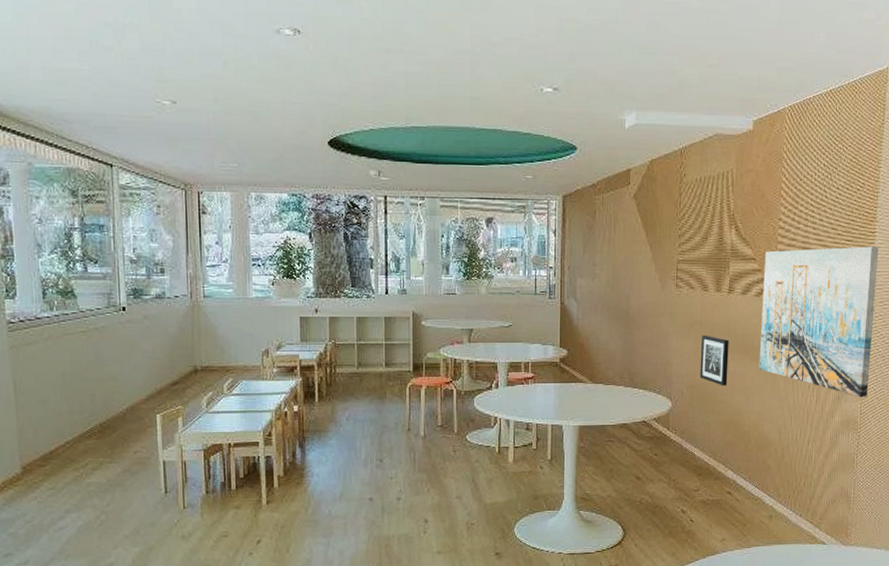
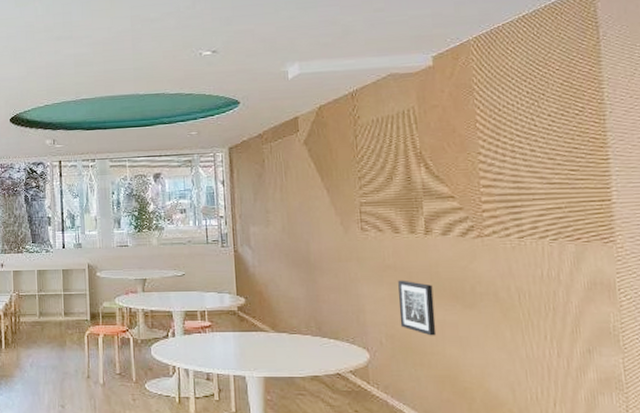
wall art: present [759,246,879,398] -> none [466,175,631,351]

